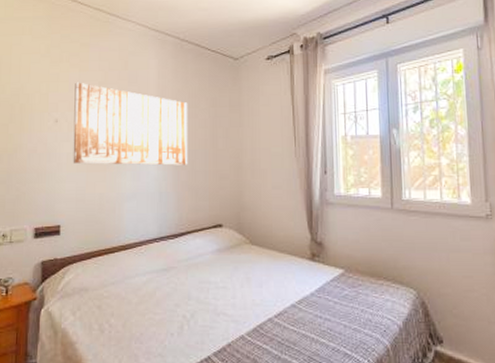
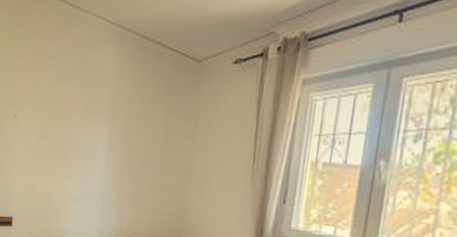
wall art: present [73,82,188,166] -> none [27,78,141,175]

